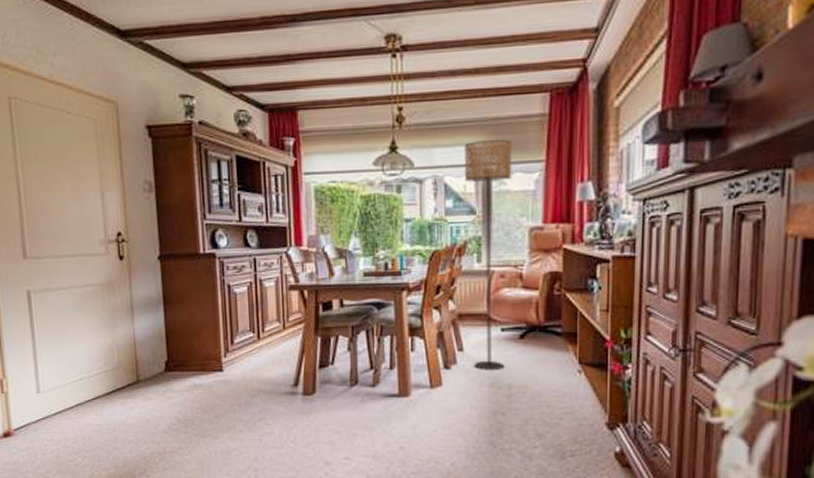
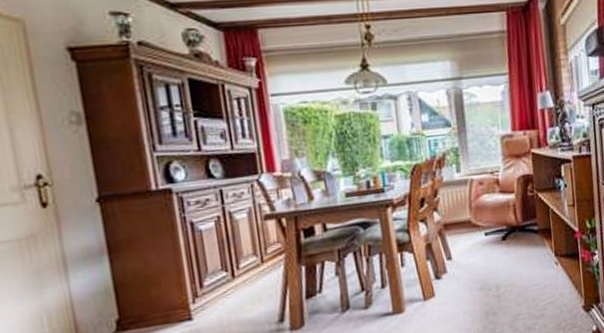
floor lamp: present [465,139,512,371] -> none [434,55,492,276]

